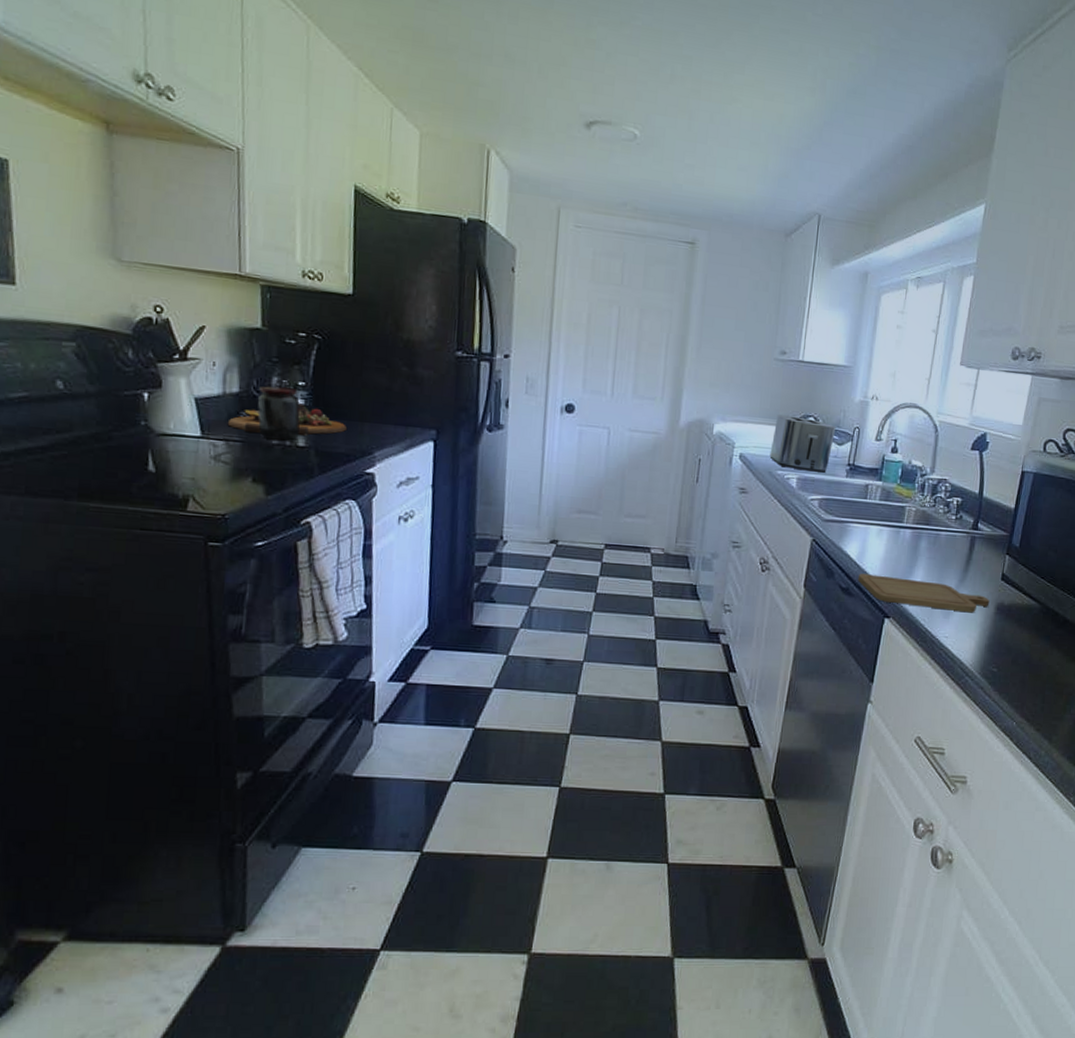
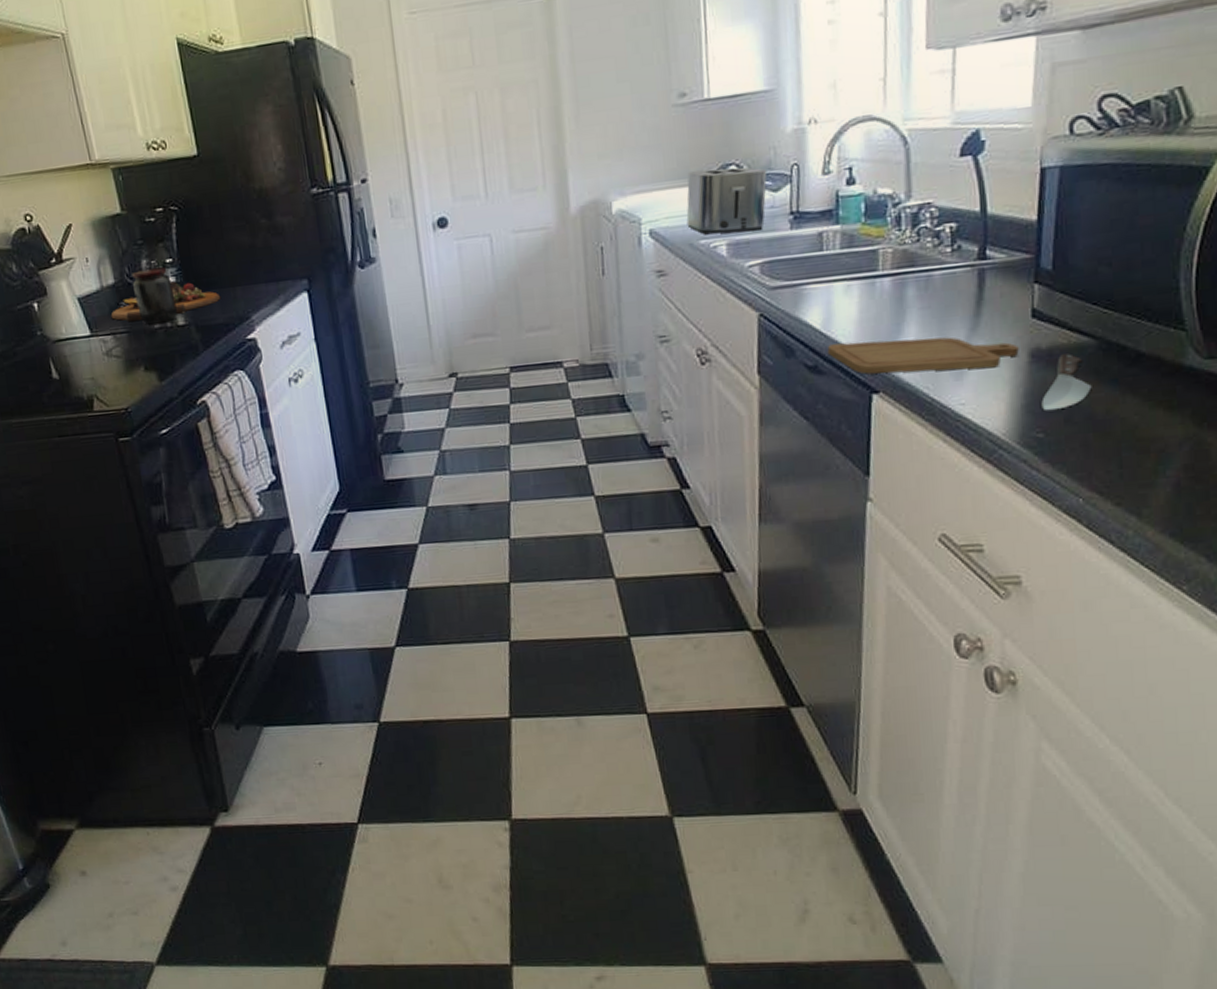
kitchen knife: none [998,611,1033,652] -> present [1041,354,1092,410]

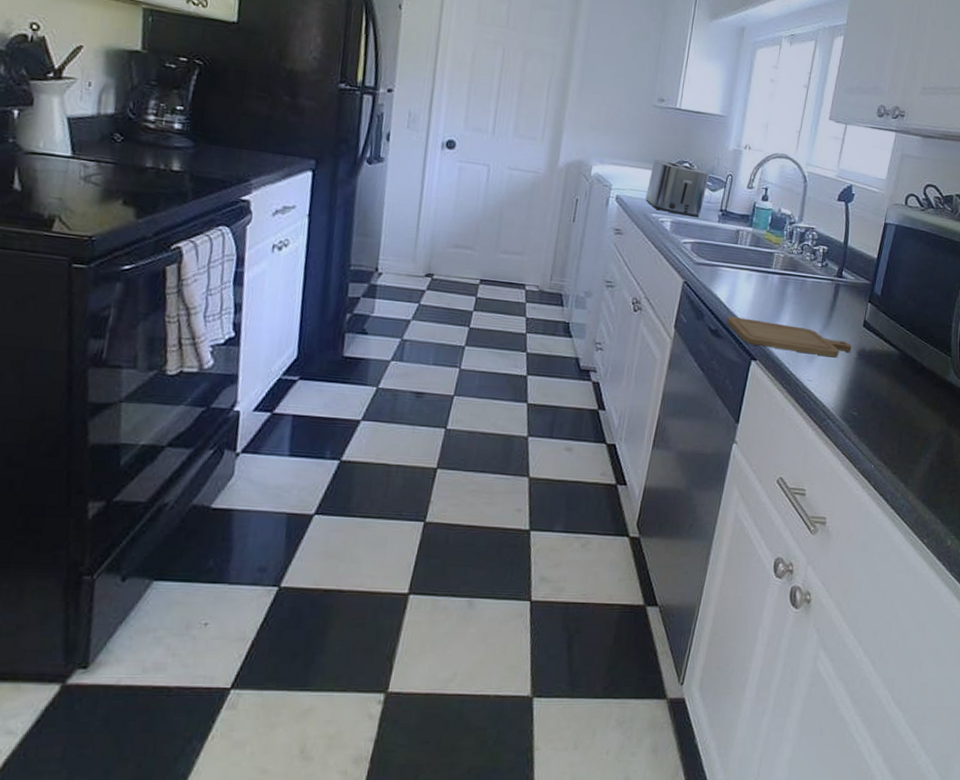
cutting board: present [110,281,222,323] -> none [100,127,225,160]
jar: present [132,266,178,325] -> none [132,108,177,165]
kitchen knife: present [1041,354,1092,410] -> none [859,357,892,396]

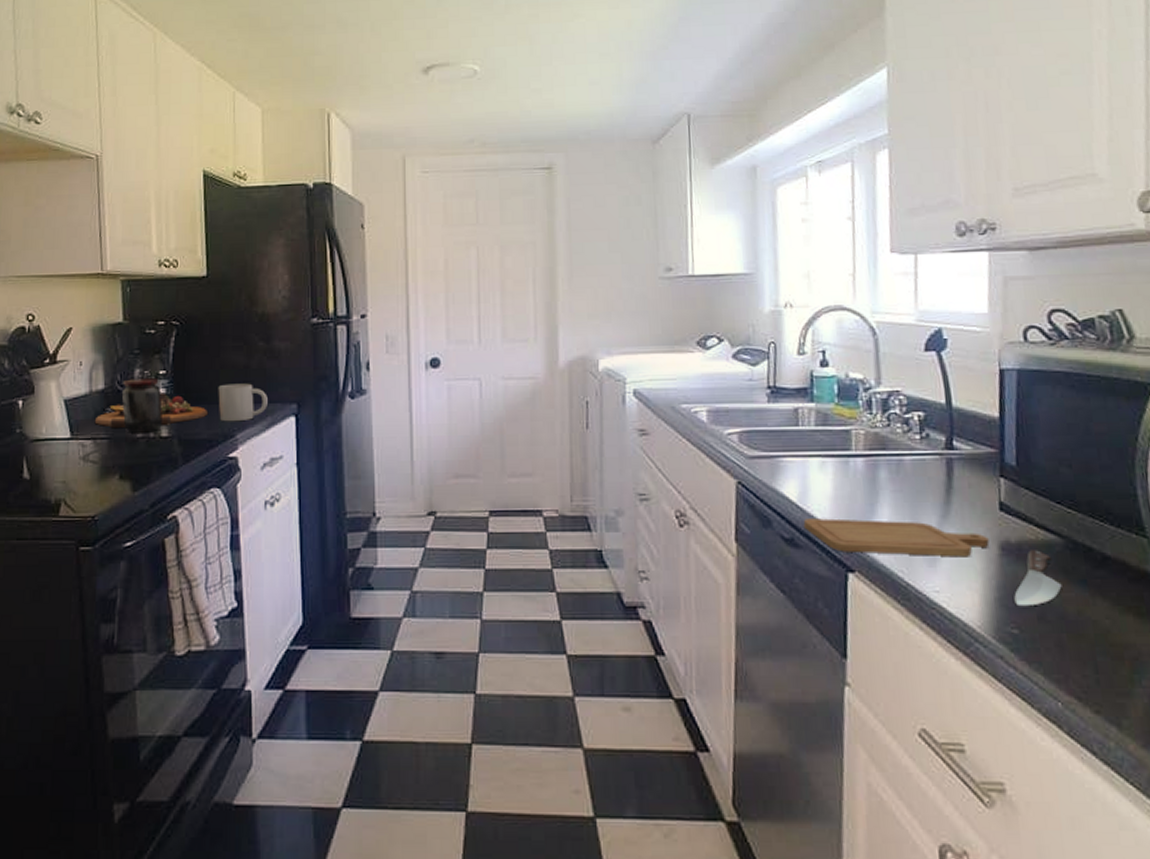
cutting board: none [100,127,225,160] -> present [94,393,209,429]
jar: none [132,108,177,165] -> present [121,377,164,433]
mug: none [235,130,287,168] -> present [218,383,268,422]
toaster: present [645,159,710,217] -> none [669,339,746,401]
kitchen knife: none [859,357,892,396] -> present [1014,550,1062,605]

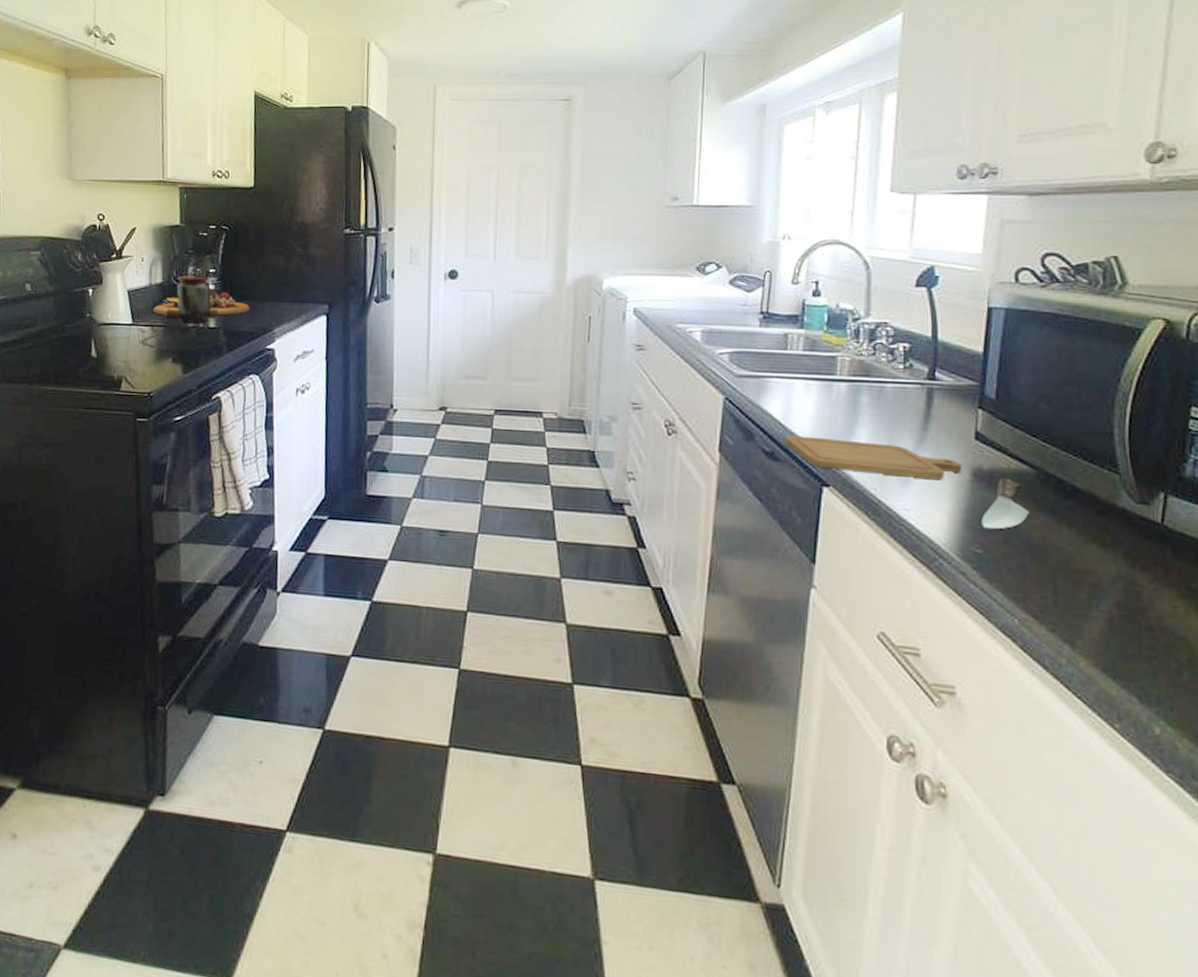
mug: present [218,383,268,422] -> none [259,284,303,318]

